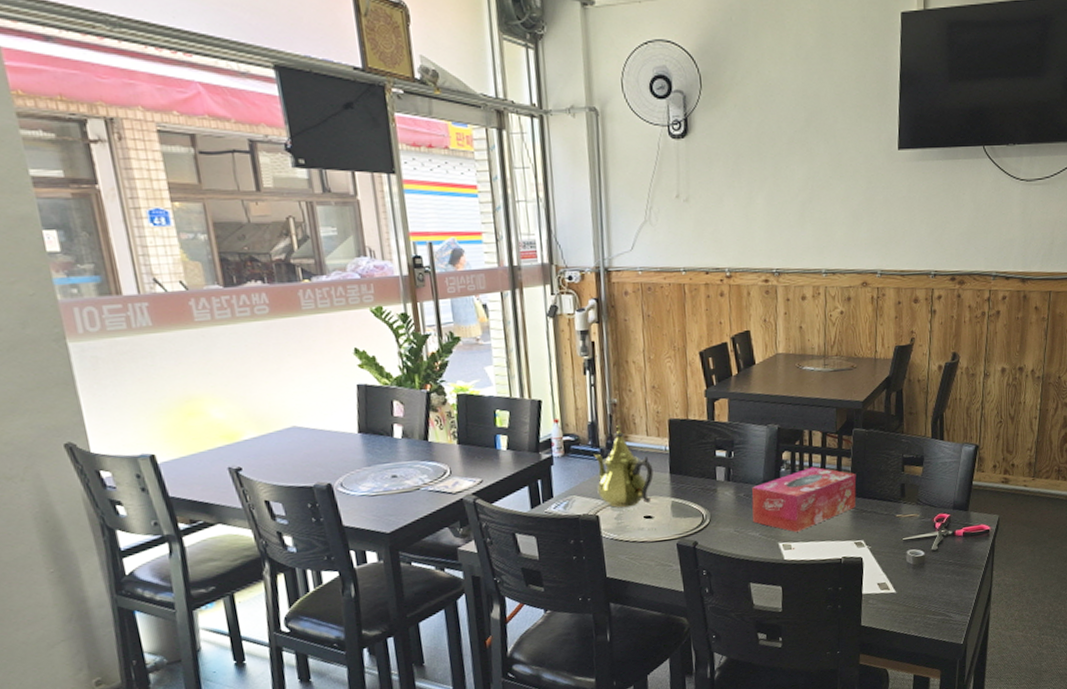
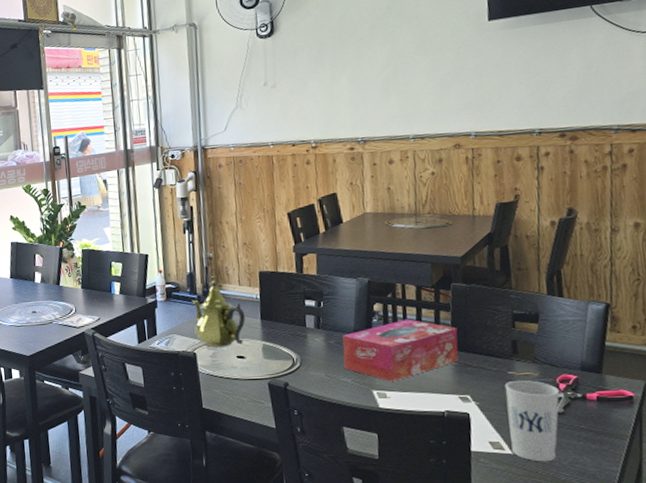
cup: none [892,521,936,597] -> present [504,380,560,462]

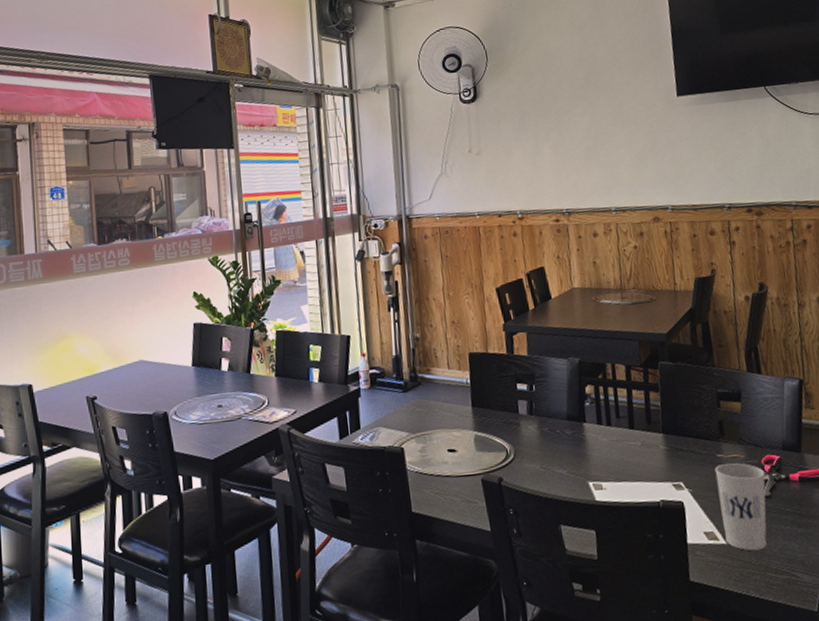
teapot: present [192,275,246,347] -> none [398,358,456,440]
tissue box: present [342,319,459,381] -> none [556,401,670,471]

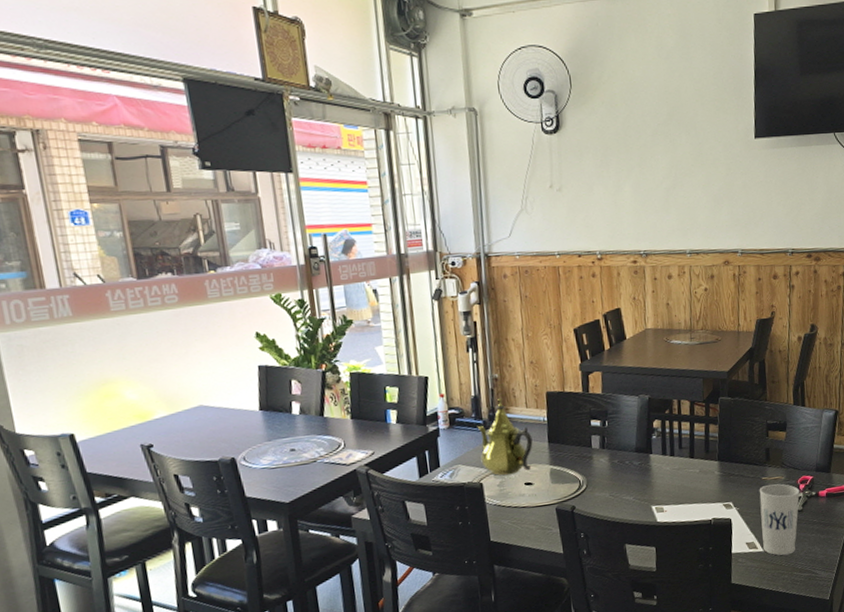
teapot: none [398,358,456,440] -> present [477,397,533,476]

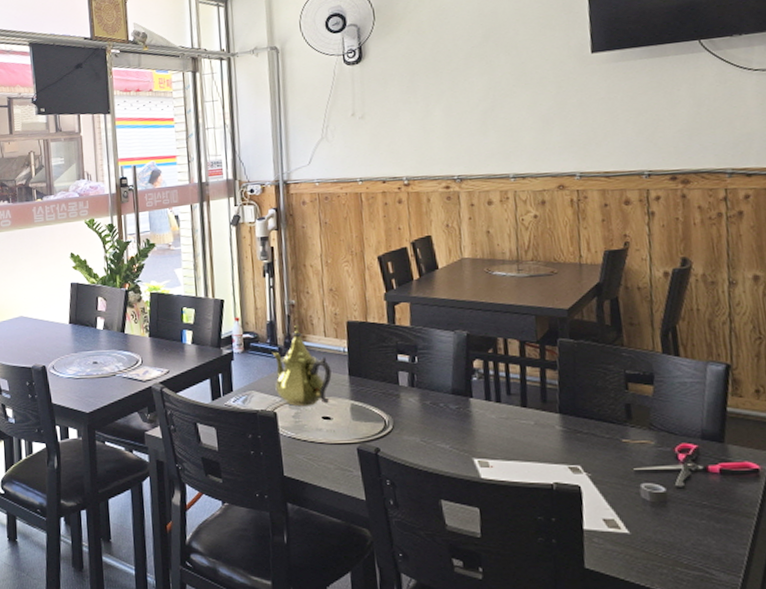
cup: present [759,484,800,556] -> none [618,450,679,543]

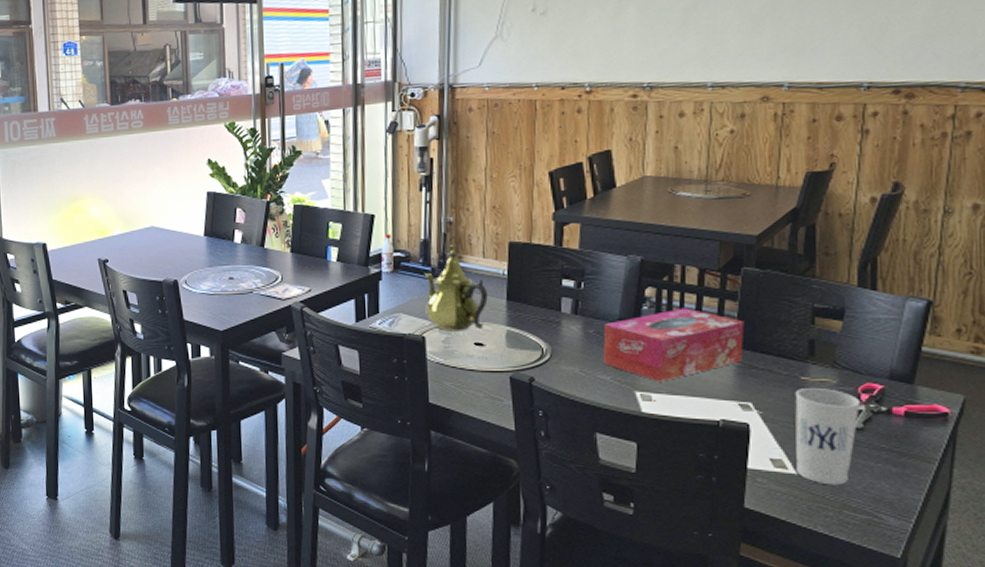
tissue box: none [439,377,567,448] -> present [602,308,745,382]
cup: none [618,450,679,543] -> present [795,388,861,485]

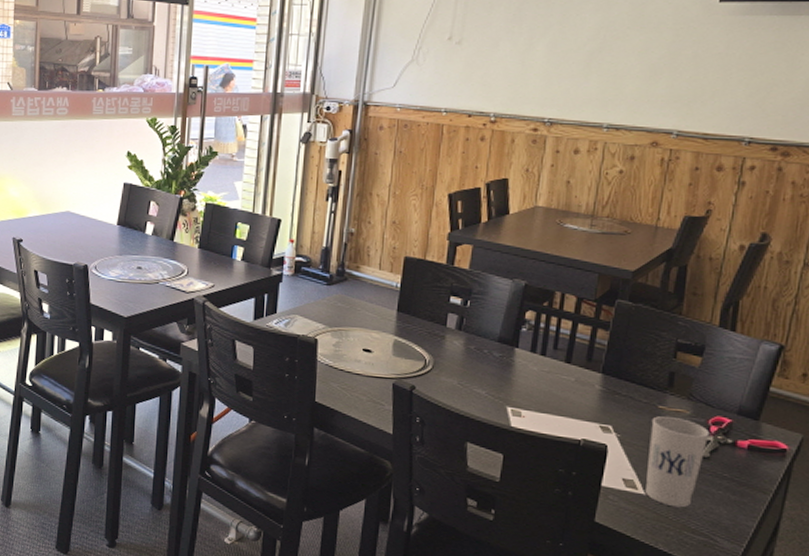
teapot: present [424,244,488,331] -> none [320,253,380,337]
tissue box: present [602,308,745,382] -> none [480,332,613,400]

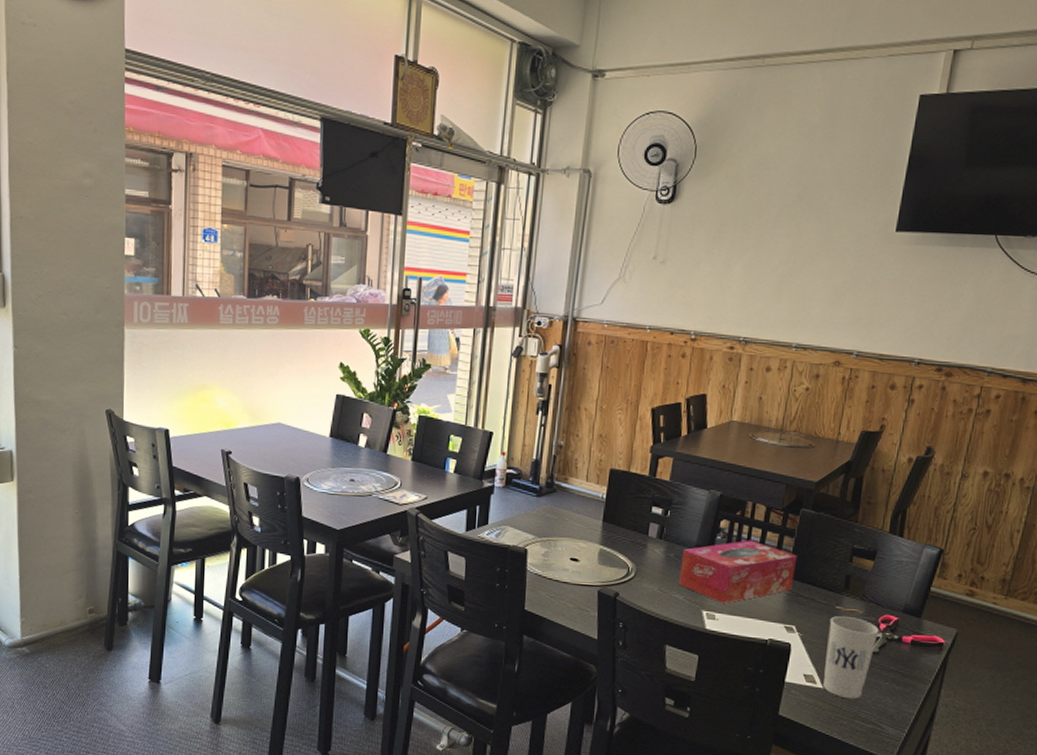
tissue box: none [480,332,613,400] -> present [678,540,798,603]

